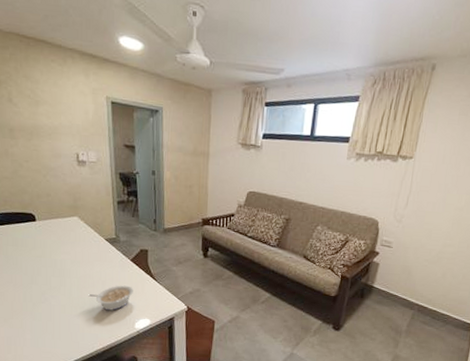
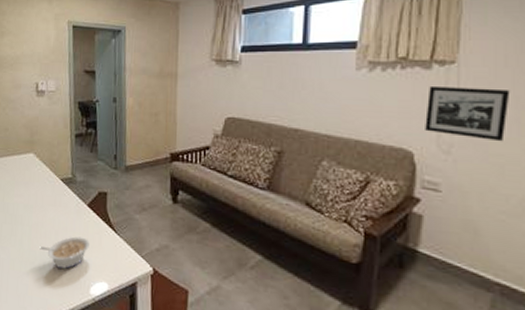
picture frame: none [388,174,443,215] -> present [425,85,510,142]

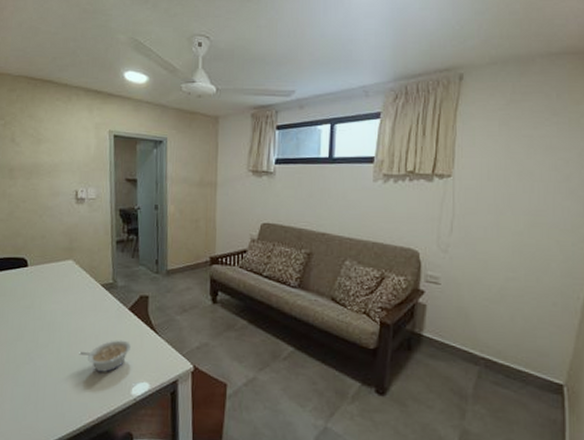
picture frame: present [425,85,510,142] -> none [428,195,492,242]

